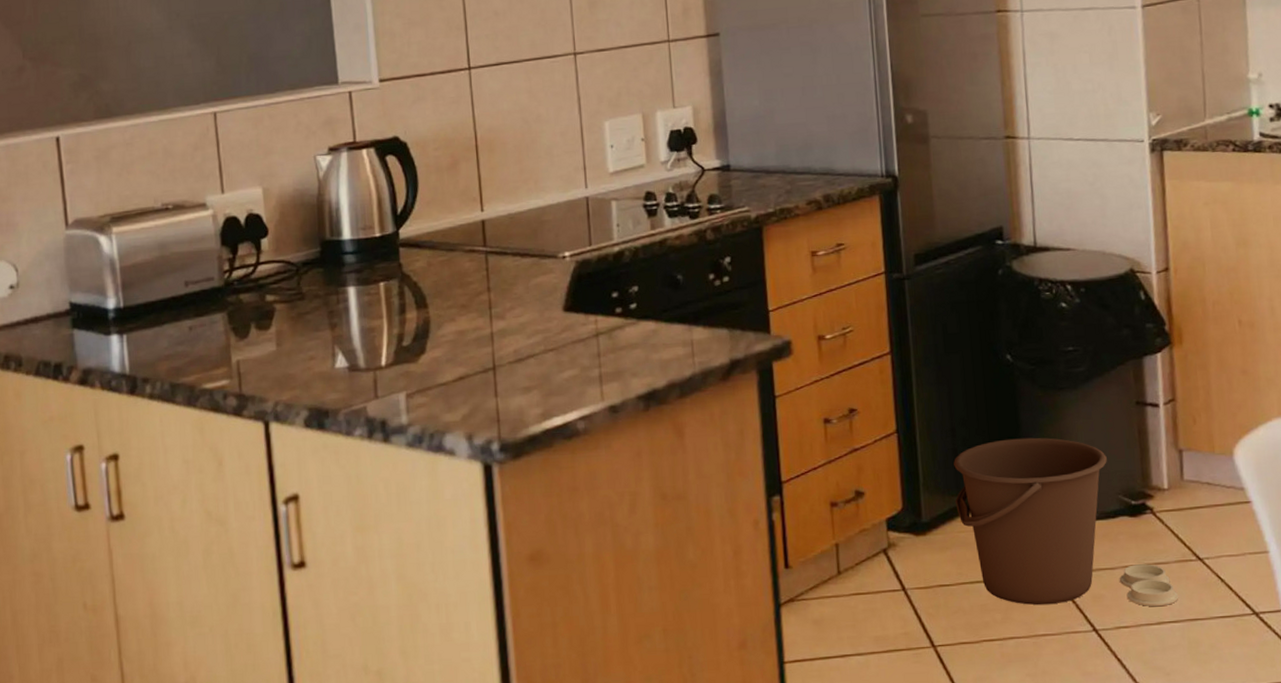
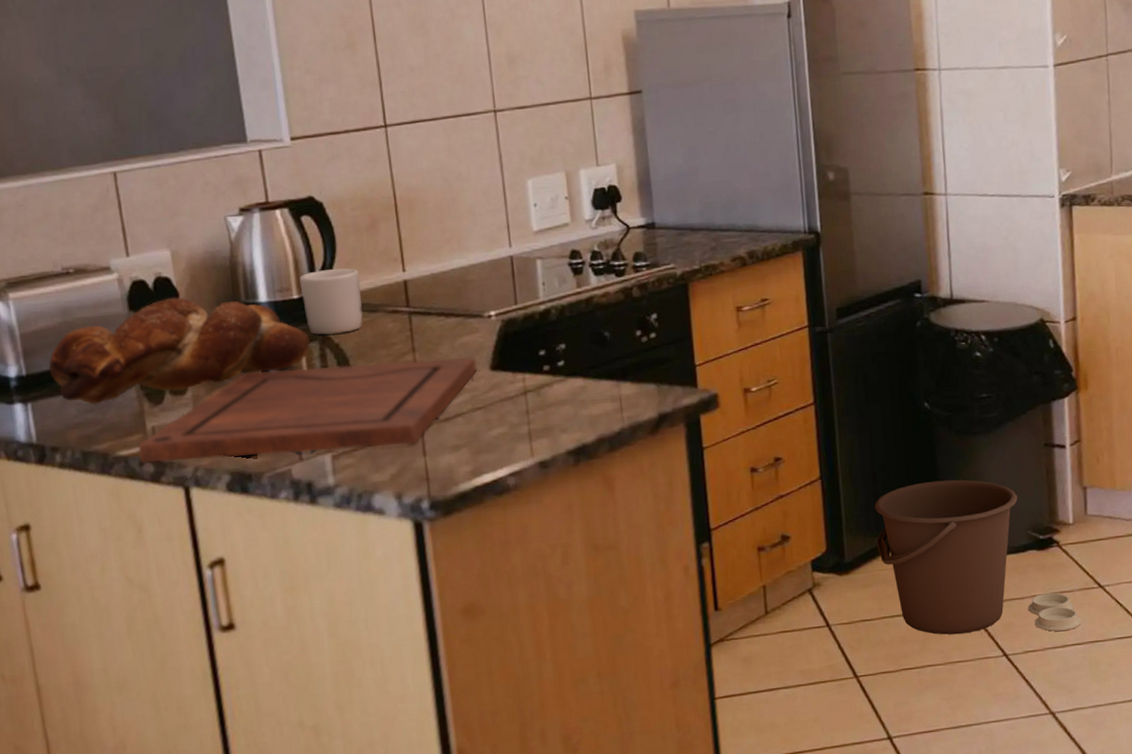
bread loaf: none [144,233,390,337] -> present [48,297,311,405]
cutting board: none [222,297,550,397] -> present [137,356,477,463]
mug: none [382,207,441,273] -> present [299,268,363,335]

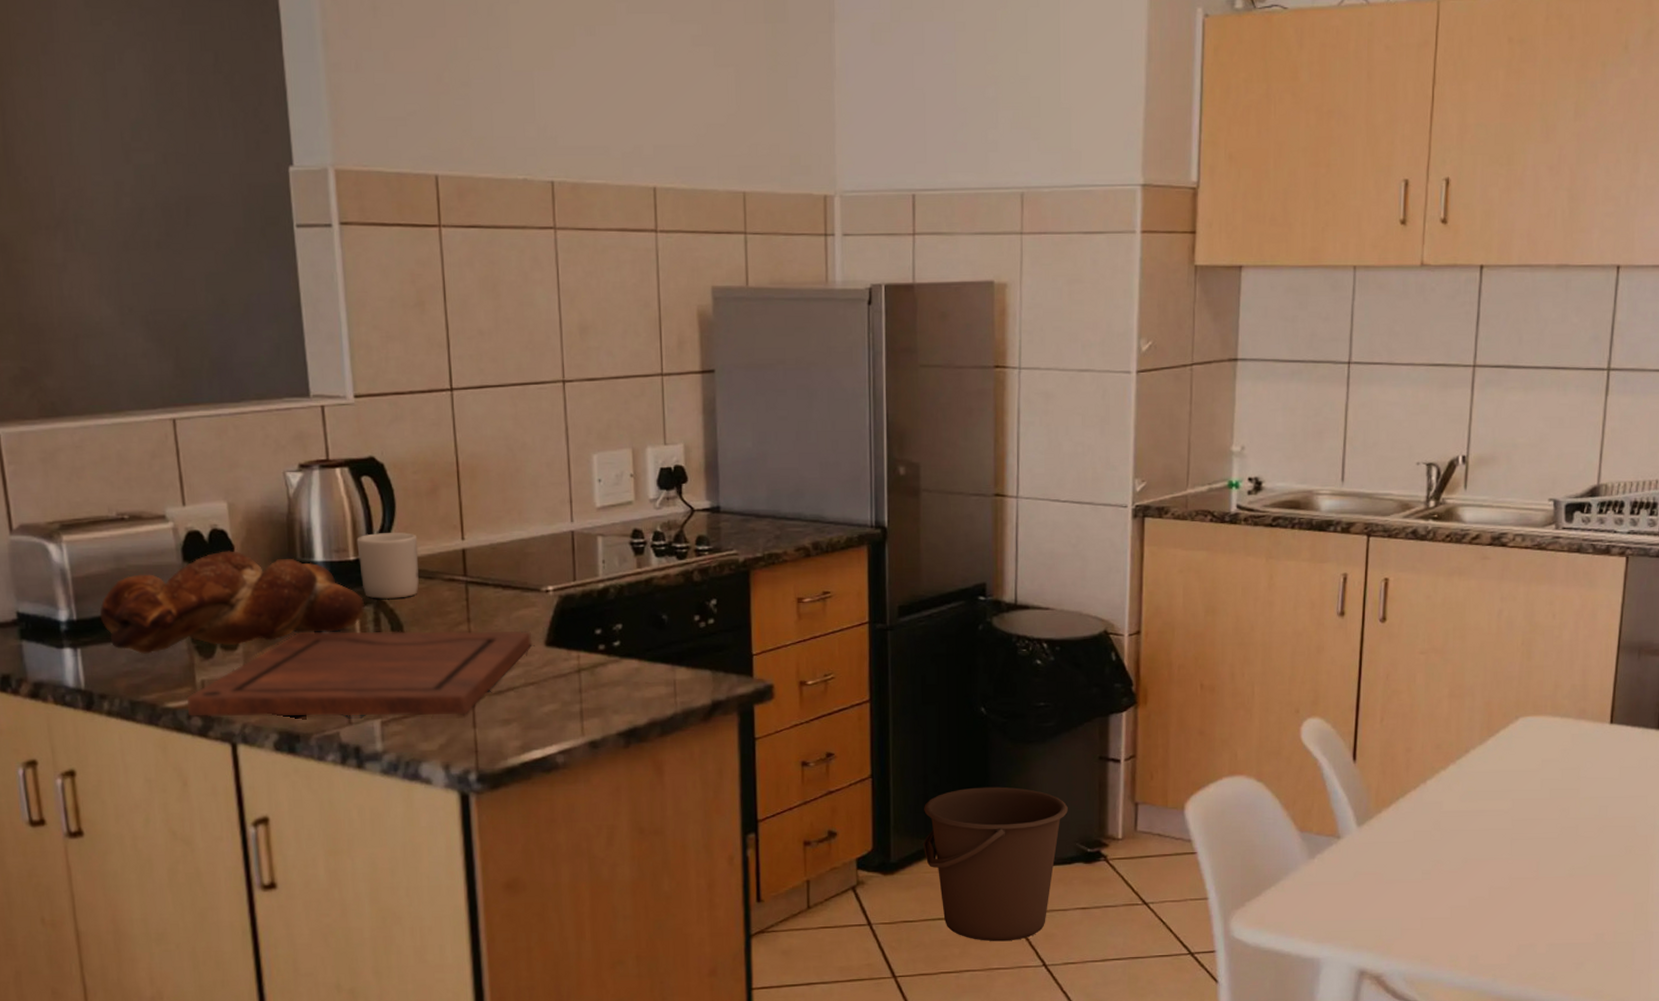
pet bowl: present [1028,592,1082,632] -> none [1071,906,1124,946]

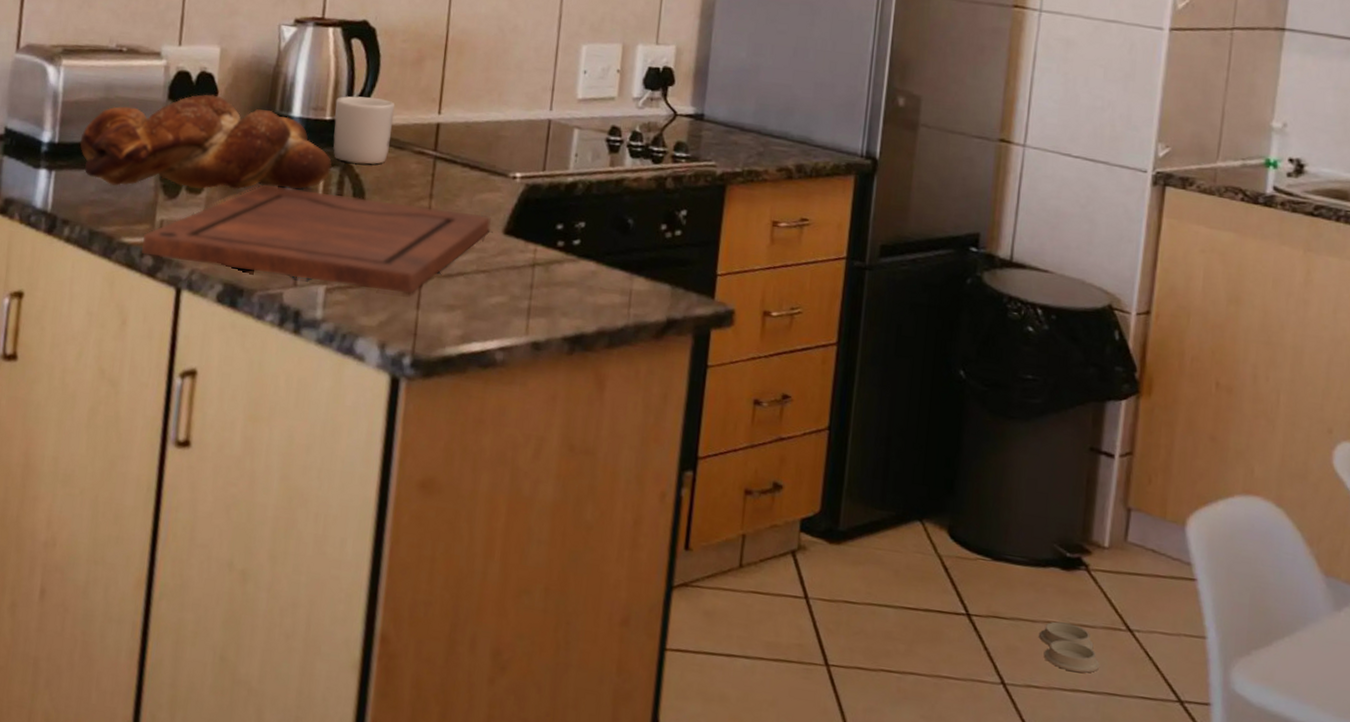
bucket: present [923,786,1068,942] -> none [877,459,1048,647]
pet bowl: none [1071,906,1124,946] -> present [1039,621,1101,673]

